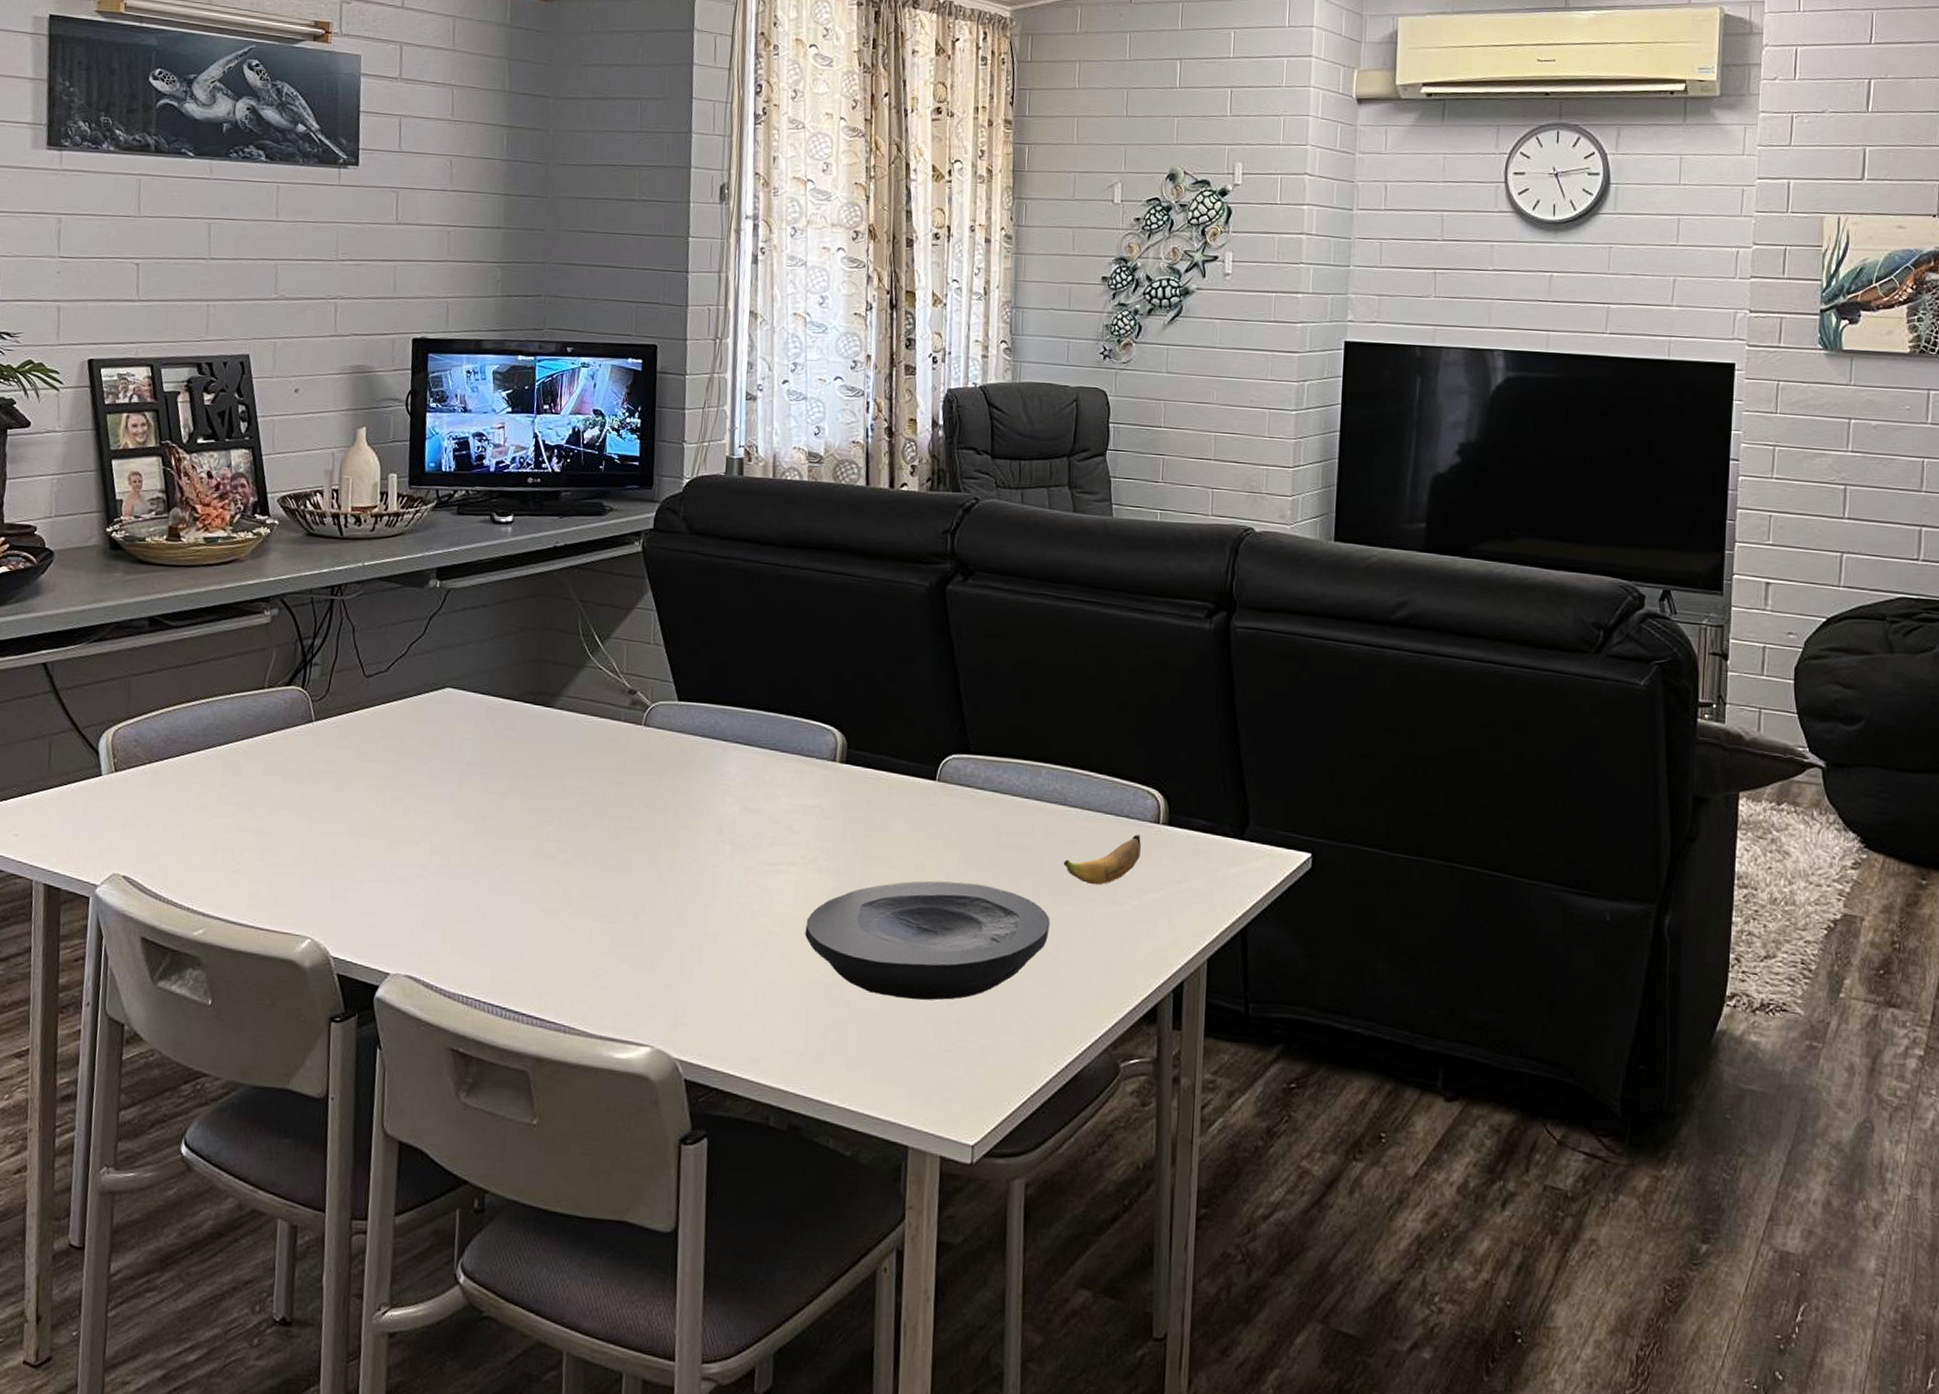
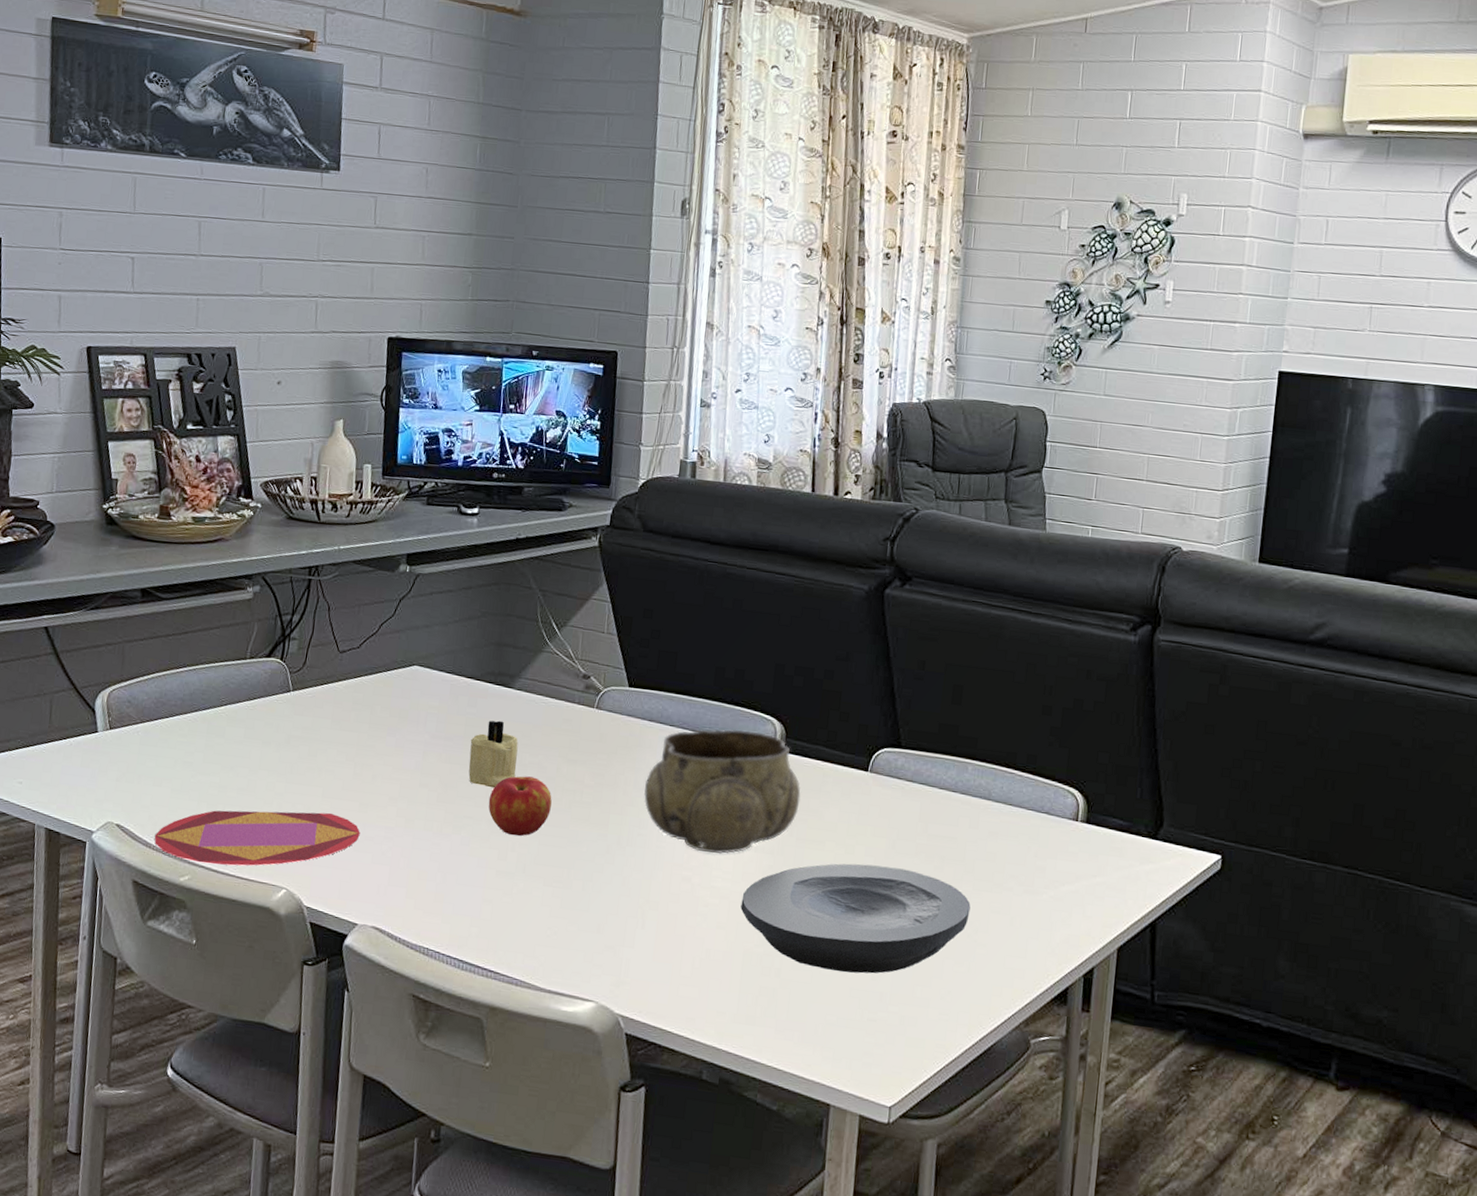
plate: none [165,852,391,916] -> present [154,810,360,866]
candle: none [507,743,561,817] -> present [468,720,519,788]
apple: none [530,802,599,868] -> present [488,776,552,836]
decorative bowl: none [697,741,865,878] -> present [644,729,801,855]
banana: present [1063,834,1141,885] -> none [985,830,1060,876]

